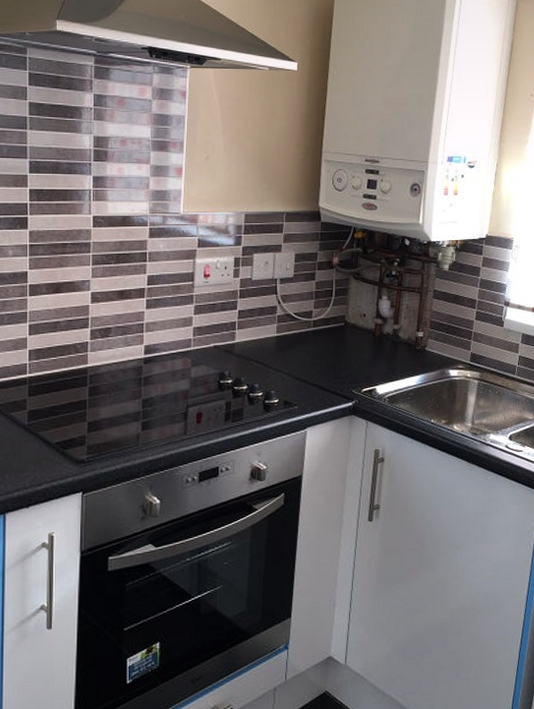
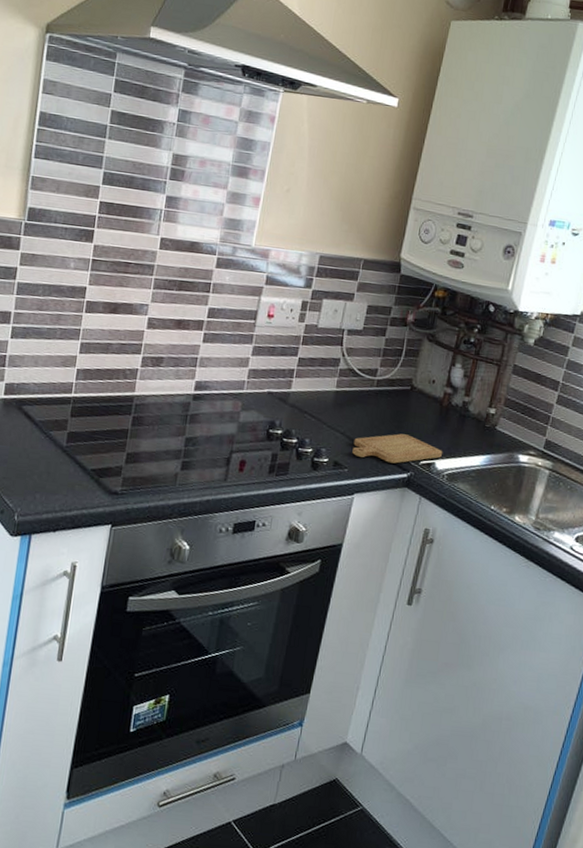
chopping board: none [299,366,382,395] -> present [352,433,443,464]

